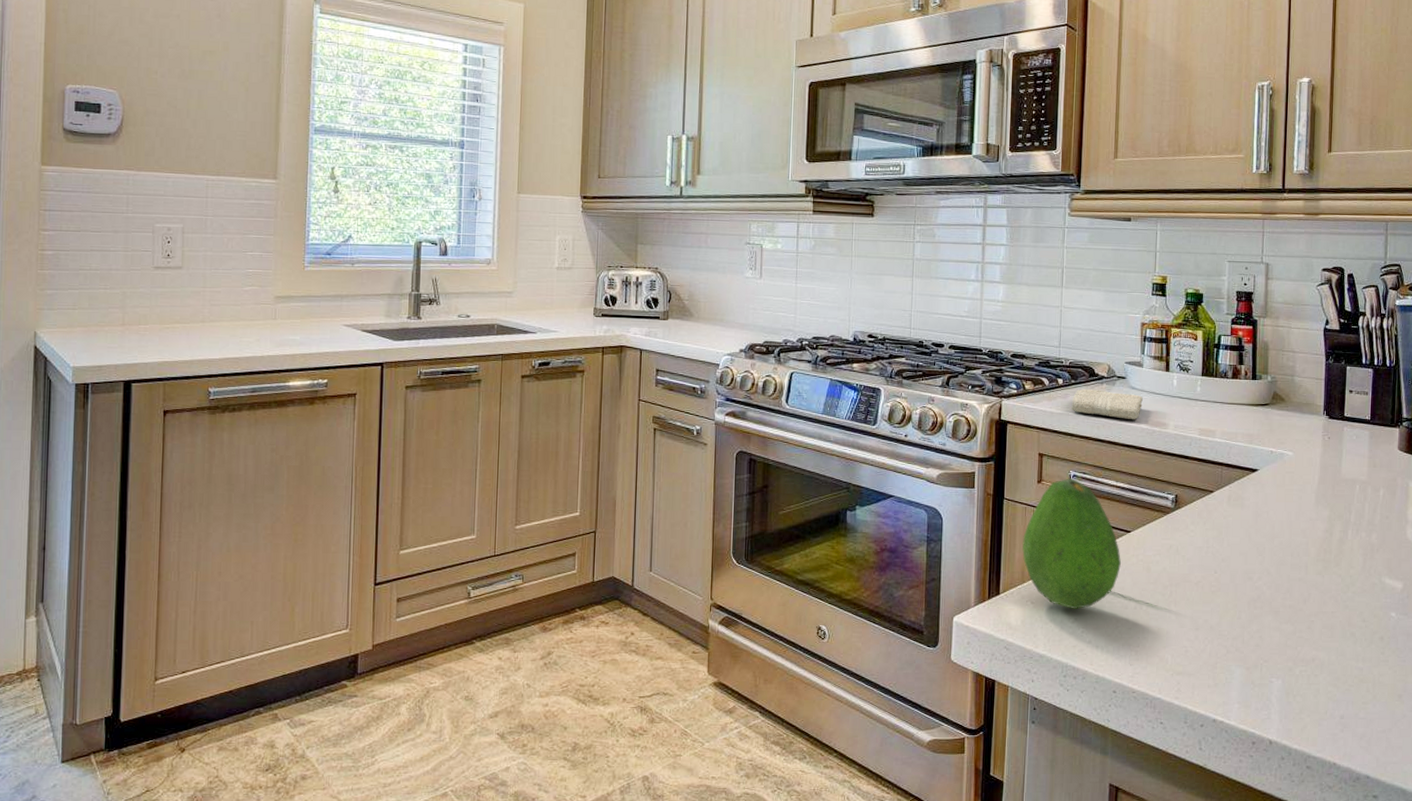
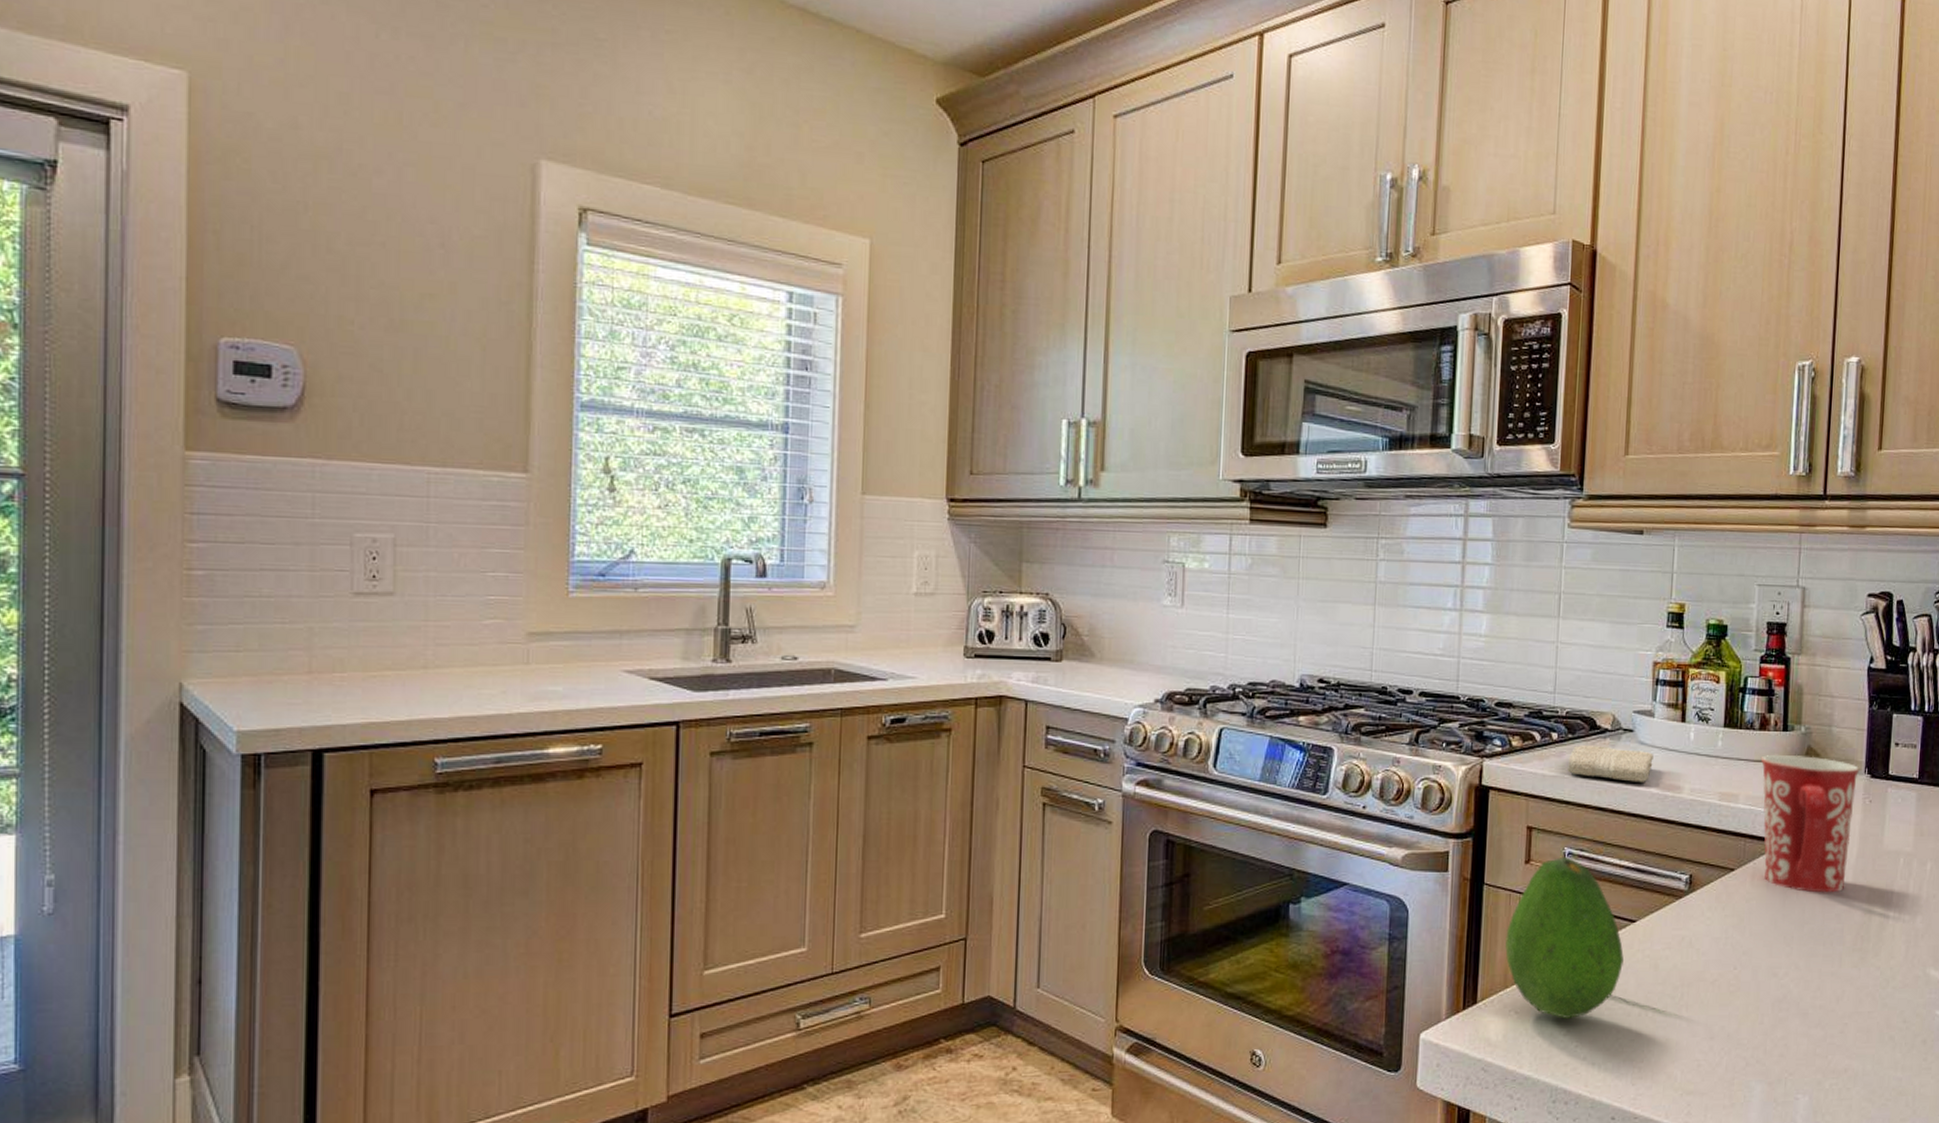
mug: none [1233,399,1319,513] -> present [1760,755,1860,893]

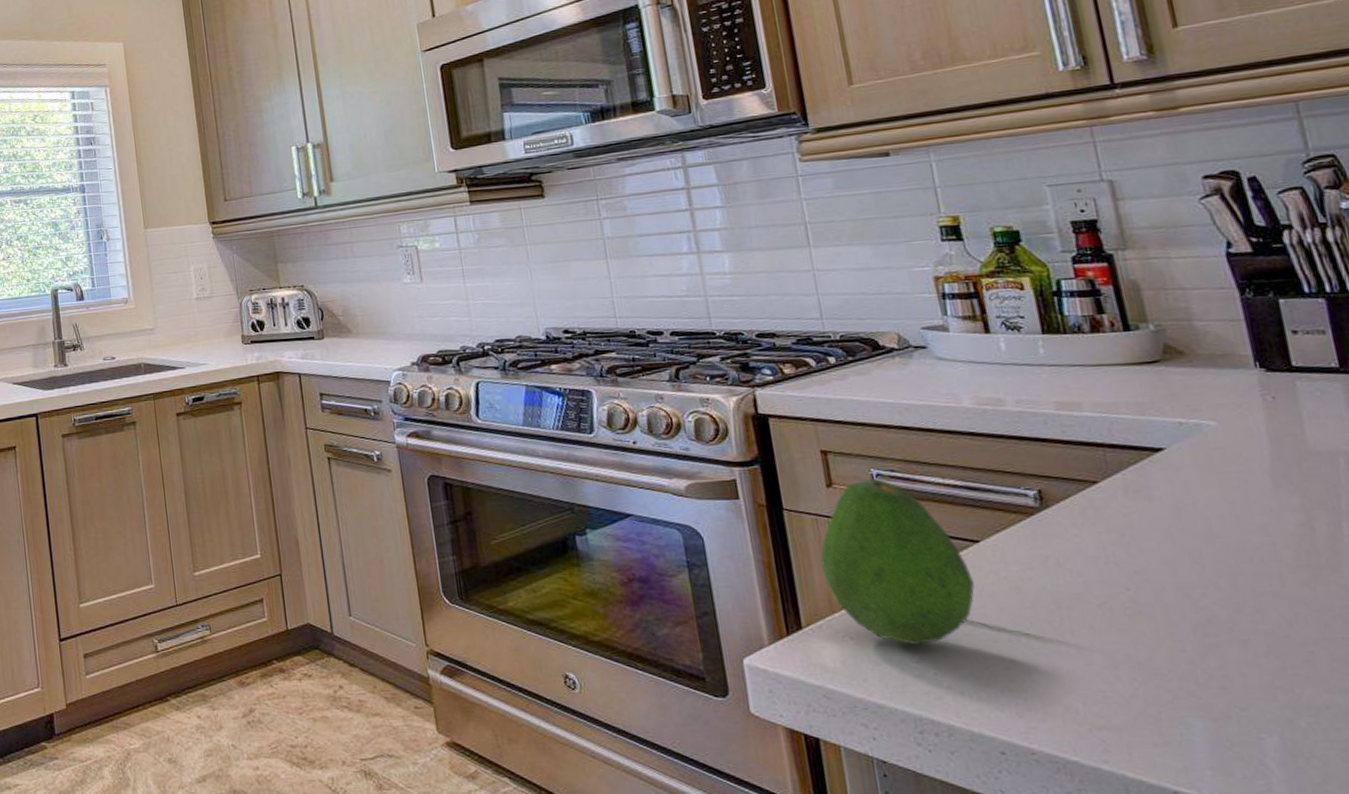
washcloth: present [1568,744,1654,782] -> none [853,365,960,399]
mug: present [1760,755,1860,893] -> none [1101,355,1262,503]

